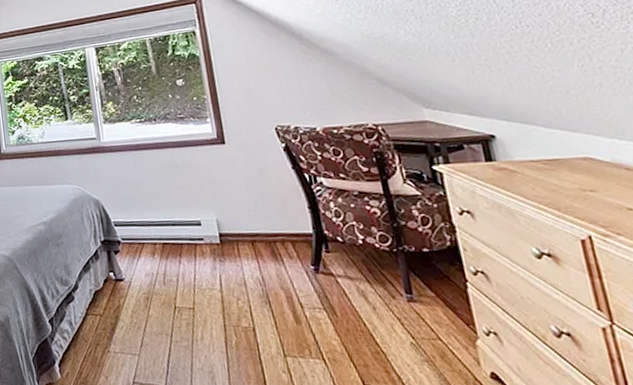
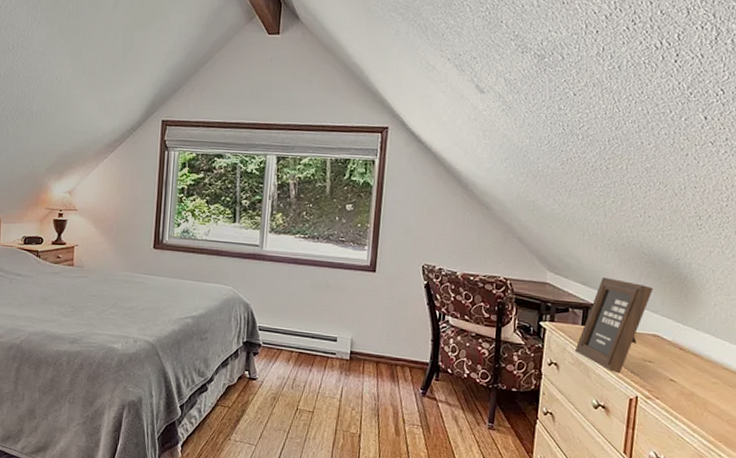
picture frame: none [486,102,565,212] -> present [574,277,653,374]

